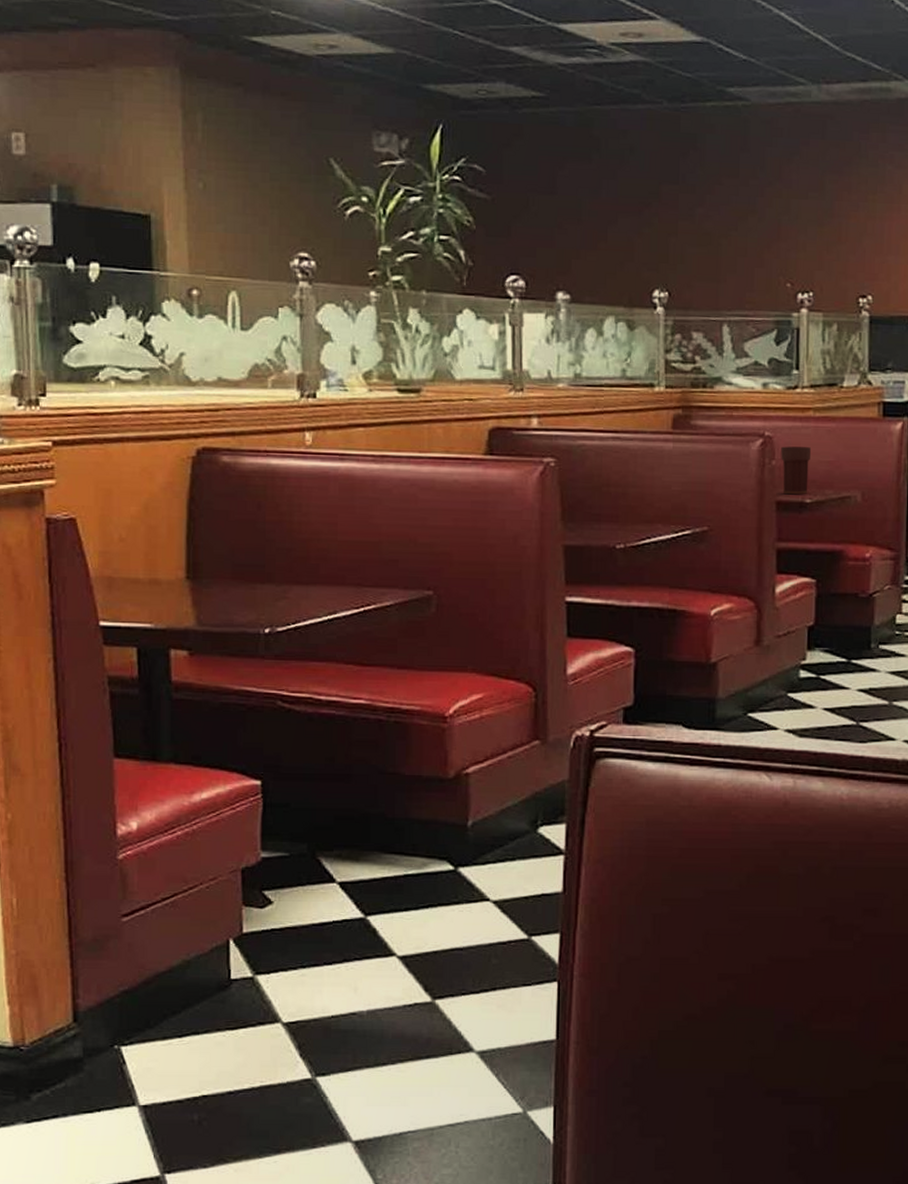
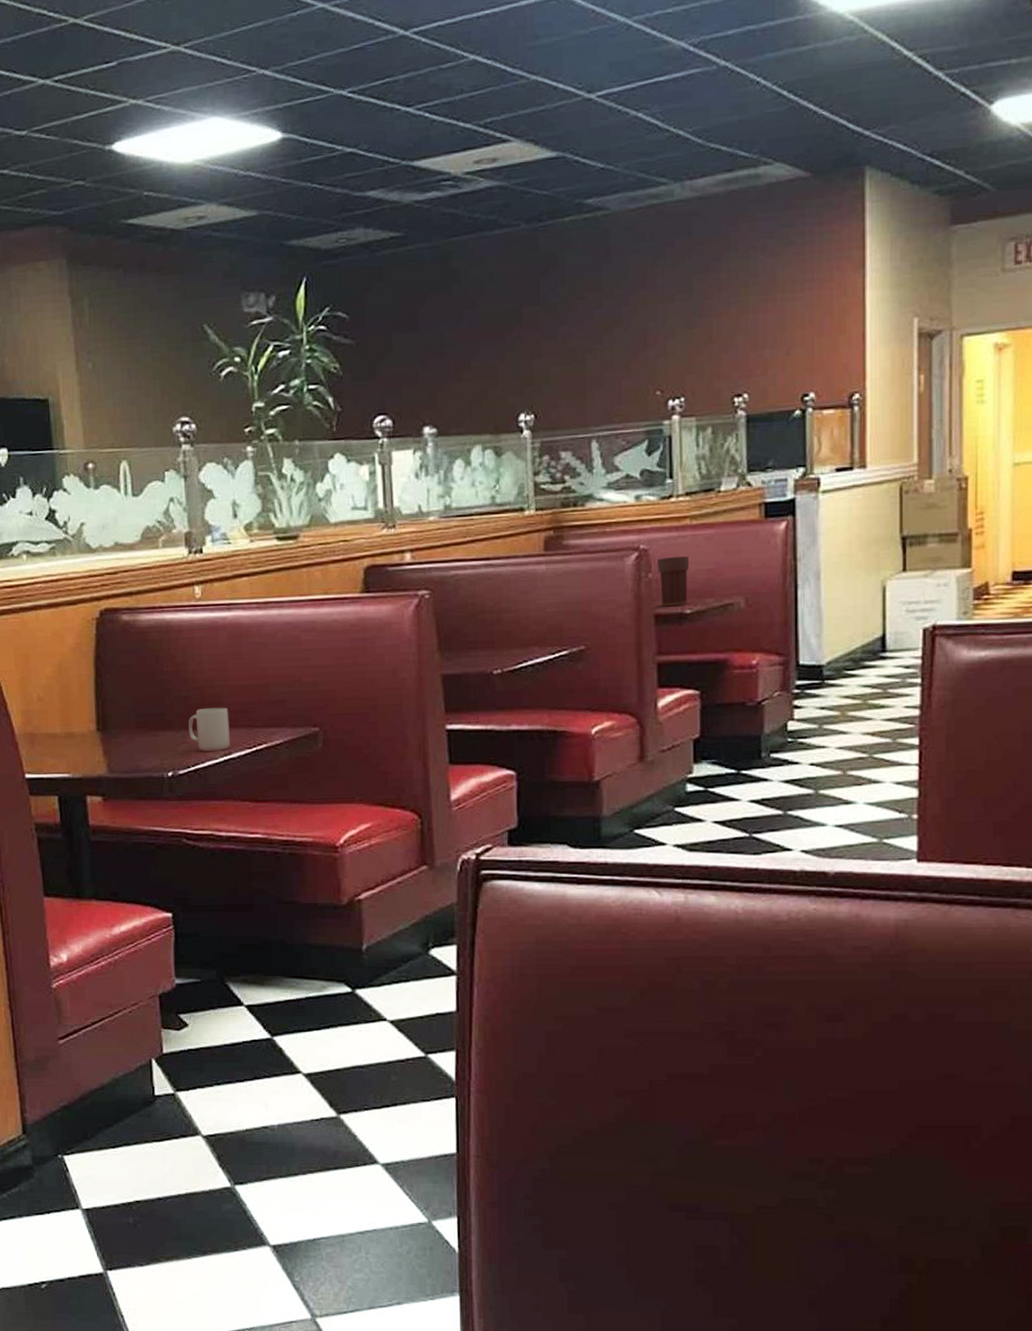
cup: none [291,562,336,610] -> present [189,707,230,752]

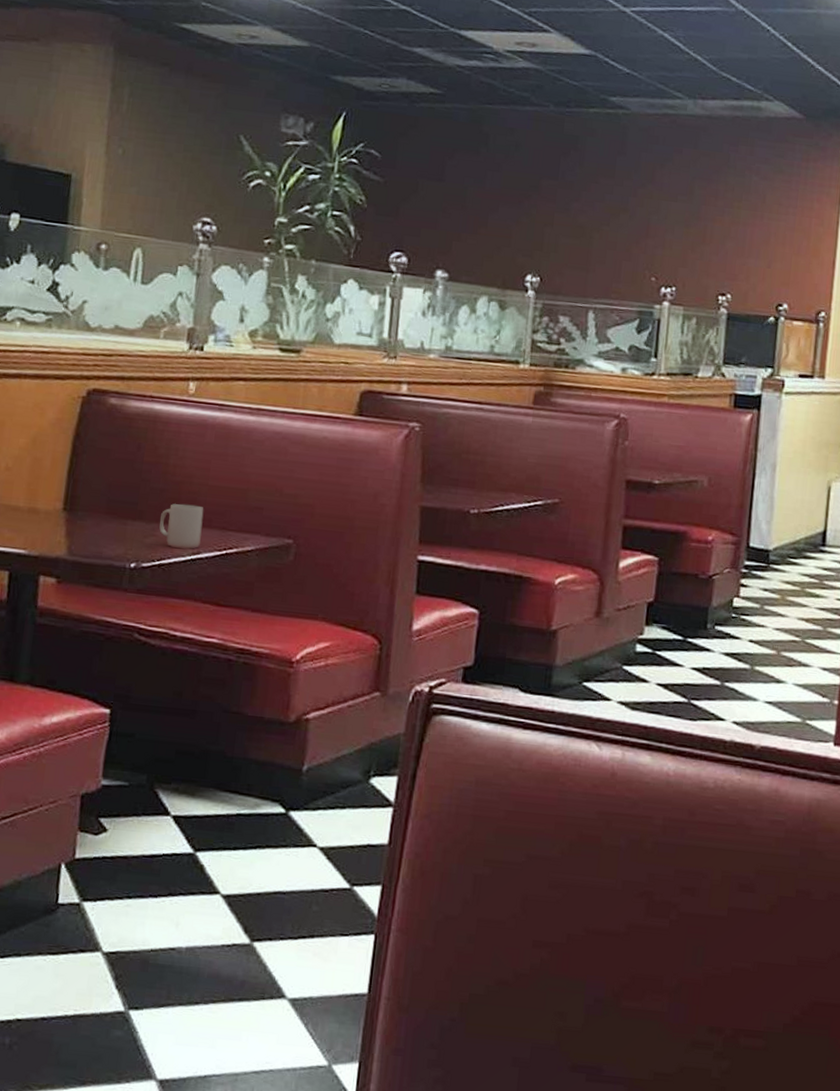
cup: present [657,556,690,607] -> none [634,428,664,476]

